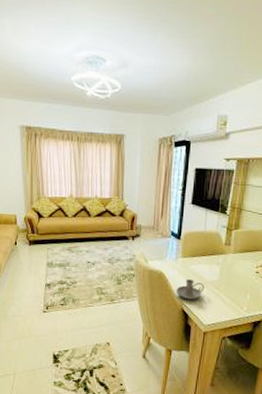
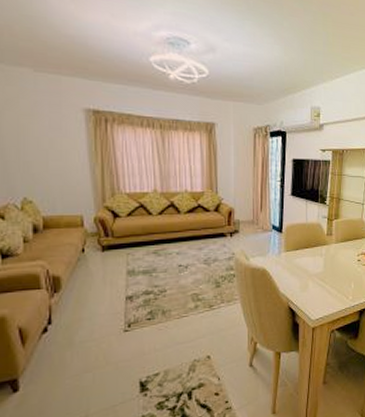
candle holder: present [176,278,205,300] -> none [281,273,310,296]

